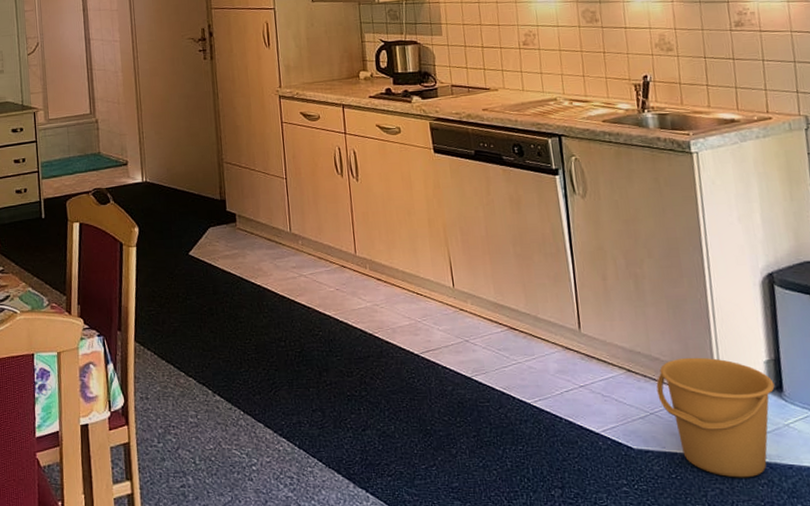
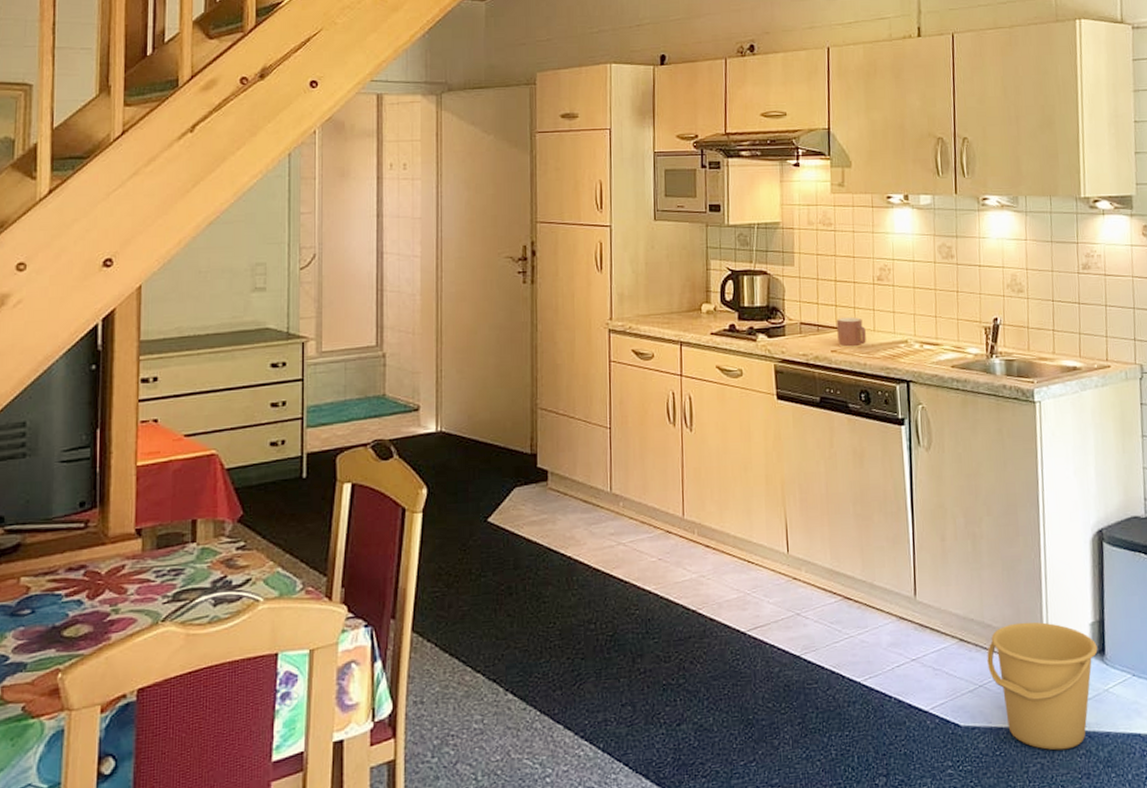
mug: none [486,79,516,107] -> present [836,317,866,349]

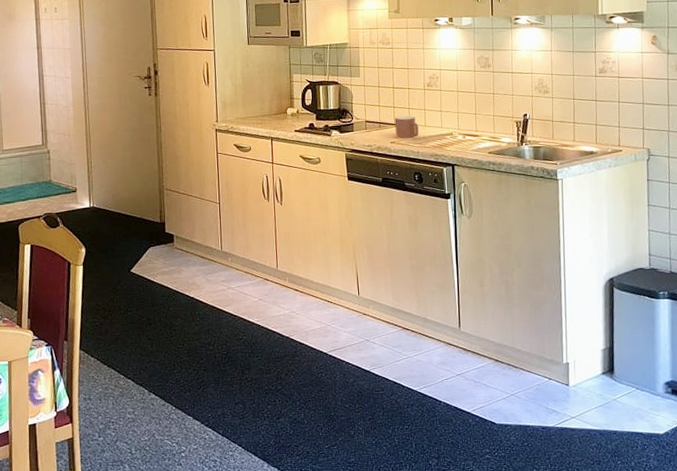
bucket: present [987,622,1098,751] -> none [517,348,608,443]

